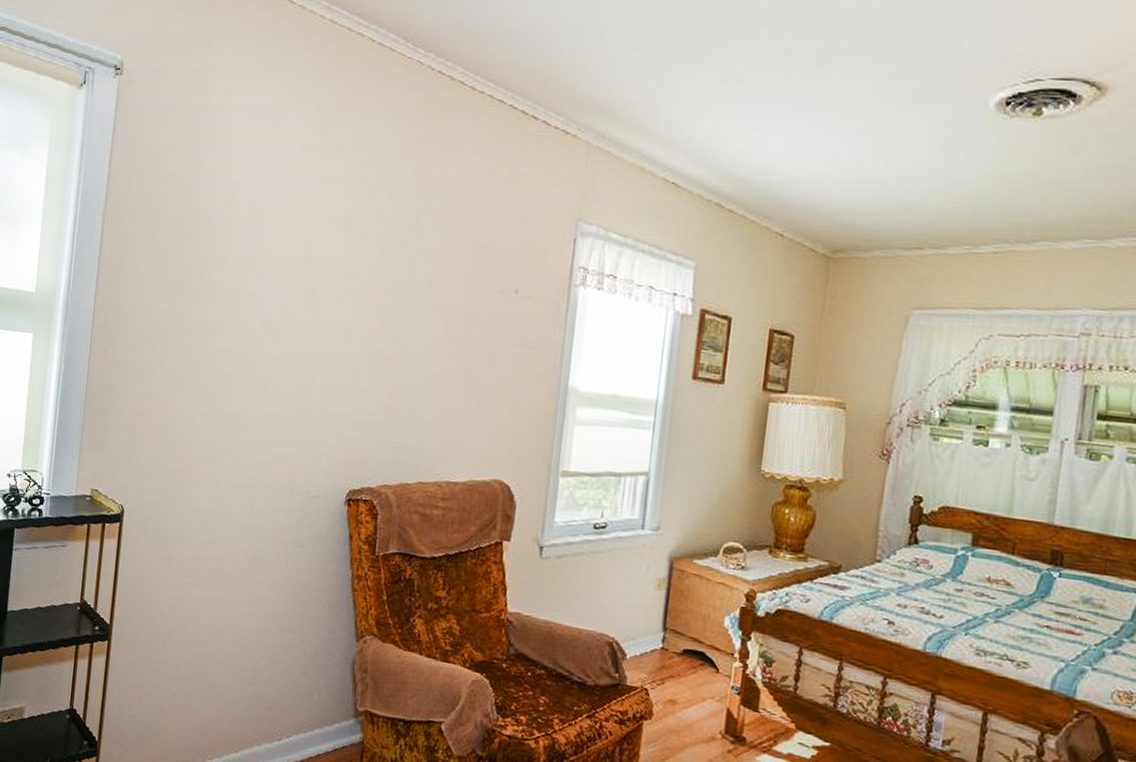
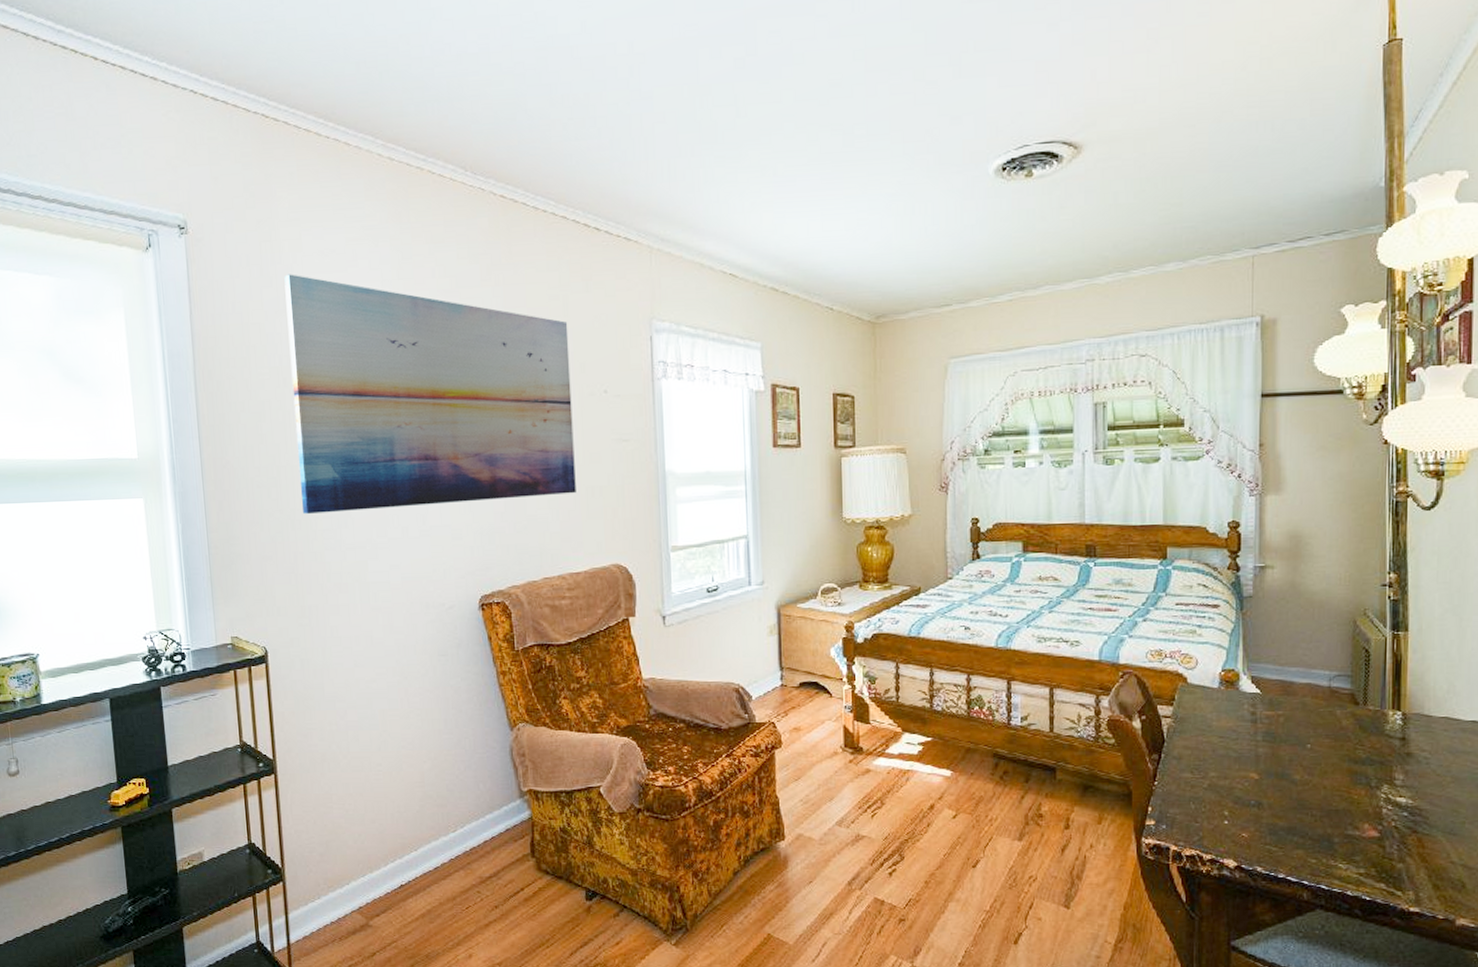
wall art: none [184,126,488,397] -> present [284,274,576,515]

